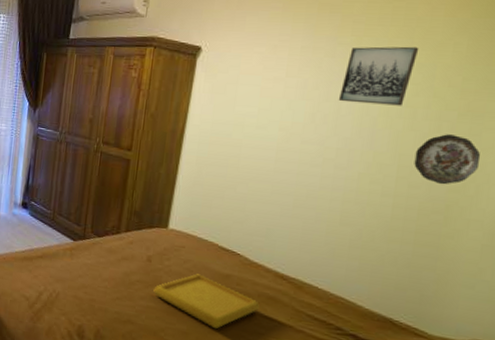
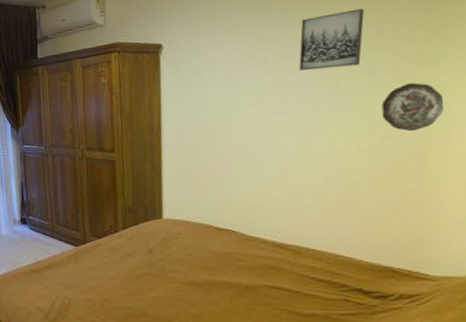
serving tray: present [153,273,260,330] -> none [160,257,264,307]

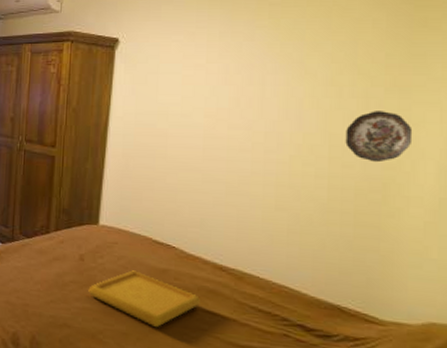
serving tray: none [160,257,264,307] -> present [88,270,200,328]
wall art: present [298,8,365,71] -> none [261,25,338,85]

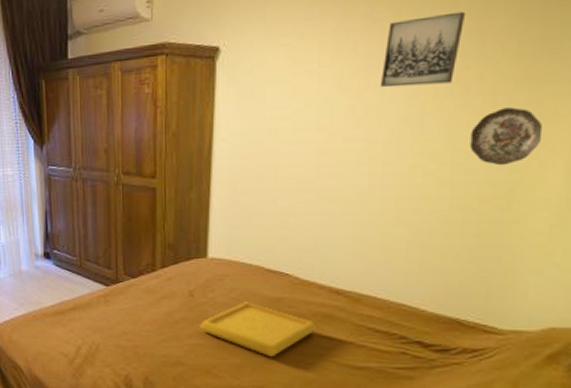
wall art: none [261,25,338,85] -> present [379,11,466,88]

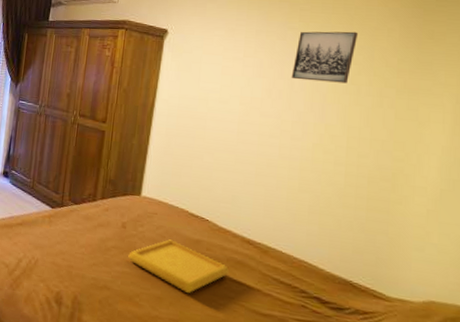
decorative plate: present [470,107,543,166] -> none [361,108,420,155]

